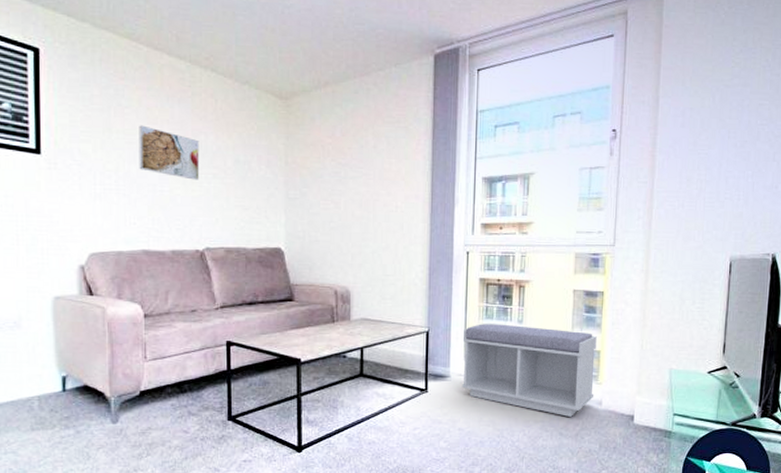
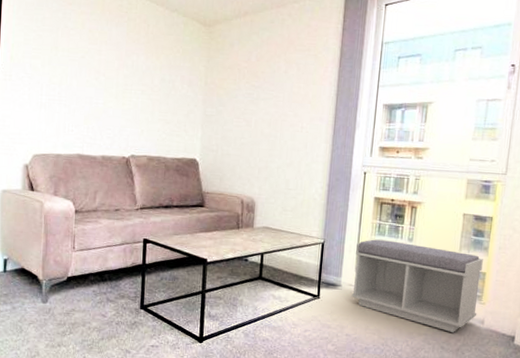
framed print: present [139,125,199,180] -> none [79,45,132,95]

